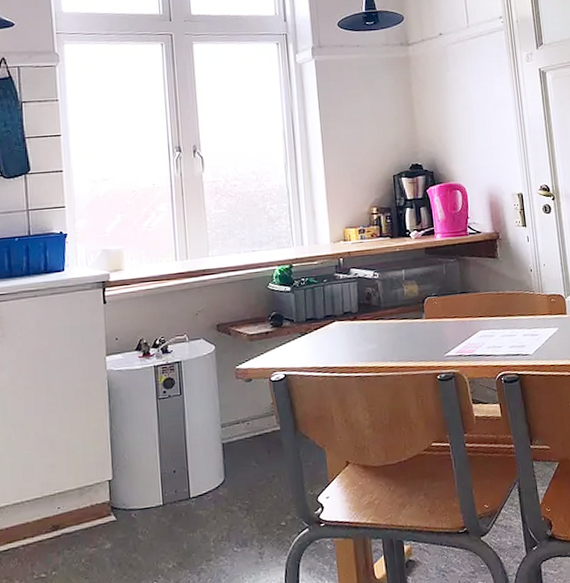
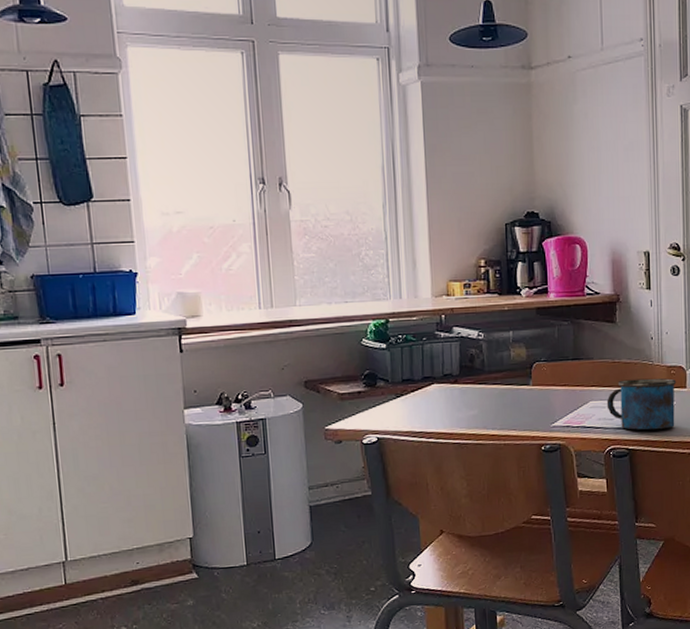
mug: none [494,306,559,356] -> present [606,378,677,430]

